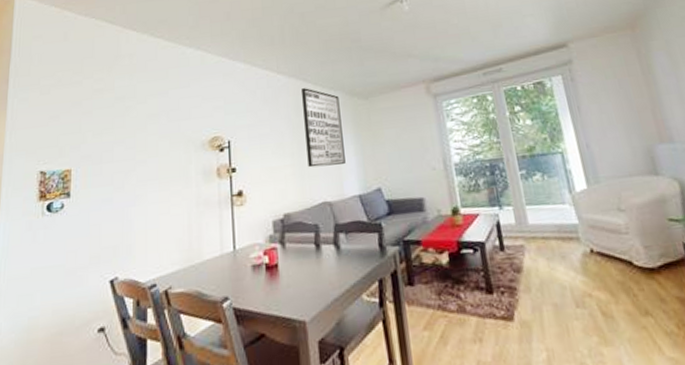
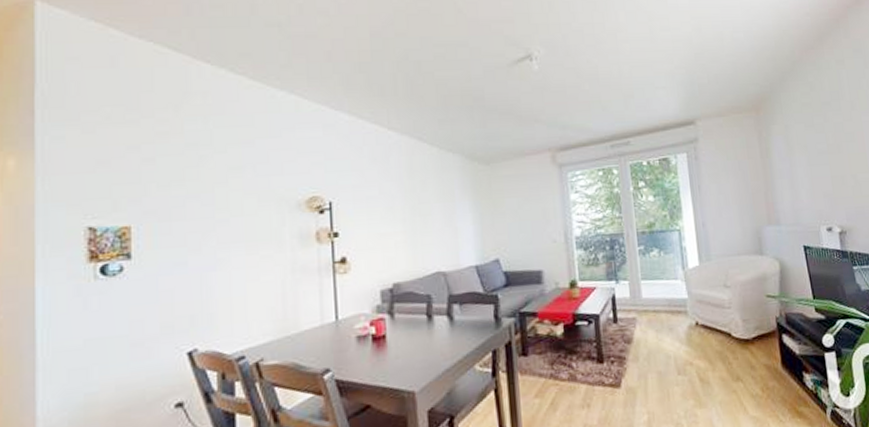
wall art: present [302,88,346,168] -> none [416,148,462,236]

